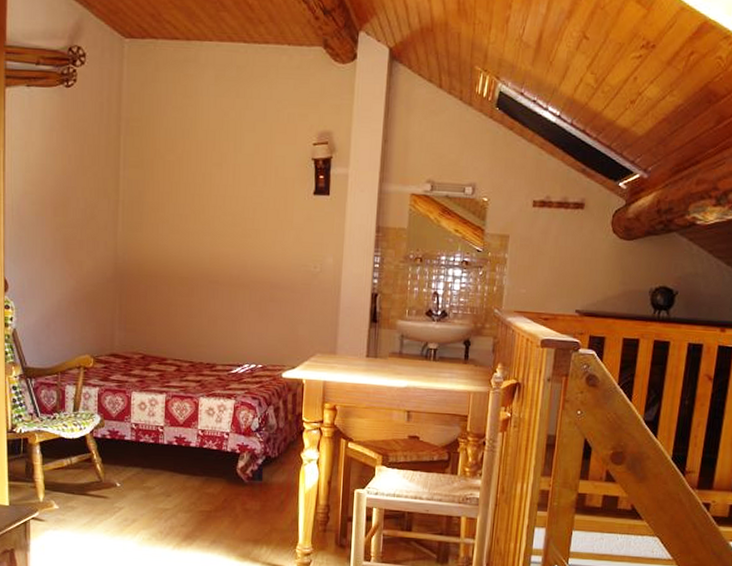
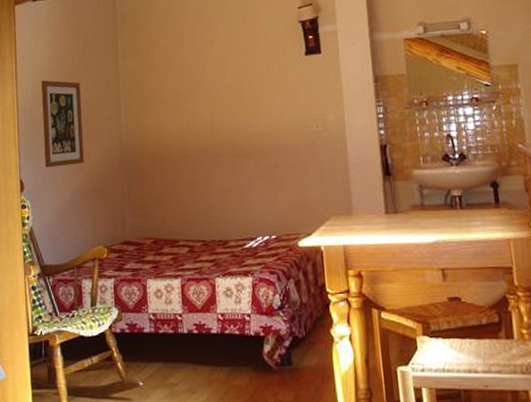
wall art: none [33,177,75,272] -> present [41,80,84,168]

